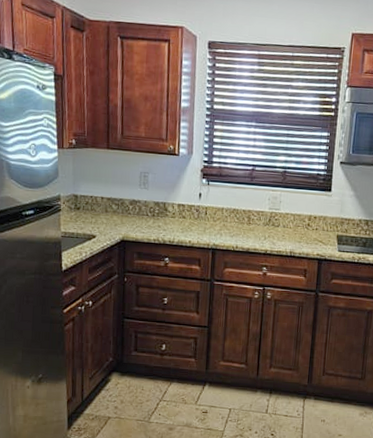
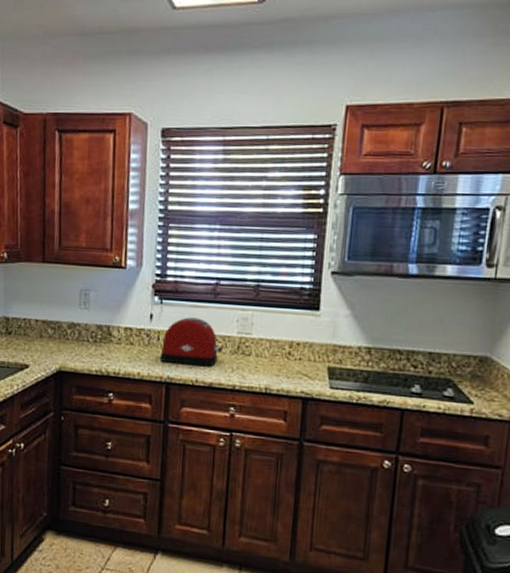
toaster: none [207,196,258,236] -> present [160,317,224,367]

